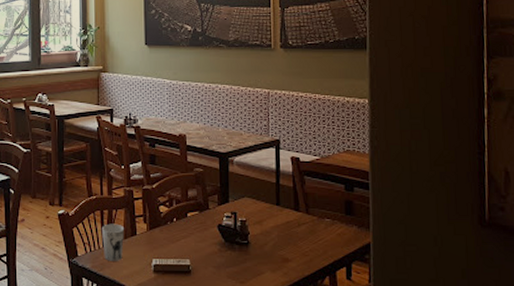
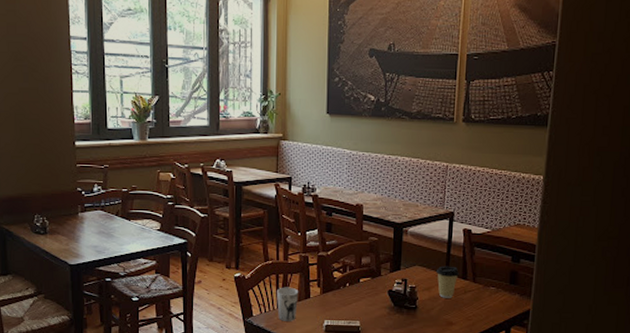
coffee cup: none [266,197,291,232] -> present [435,266,459,298]

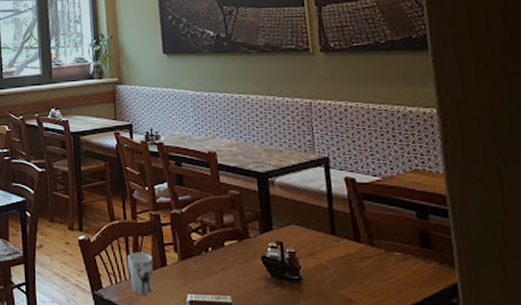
coffee cup: present [435,266,459,298] -> none [318,224,349,267]

